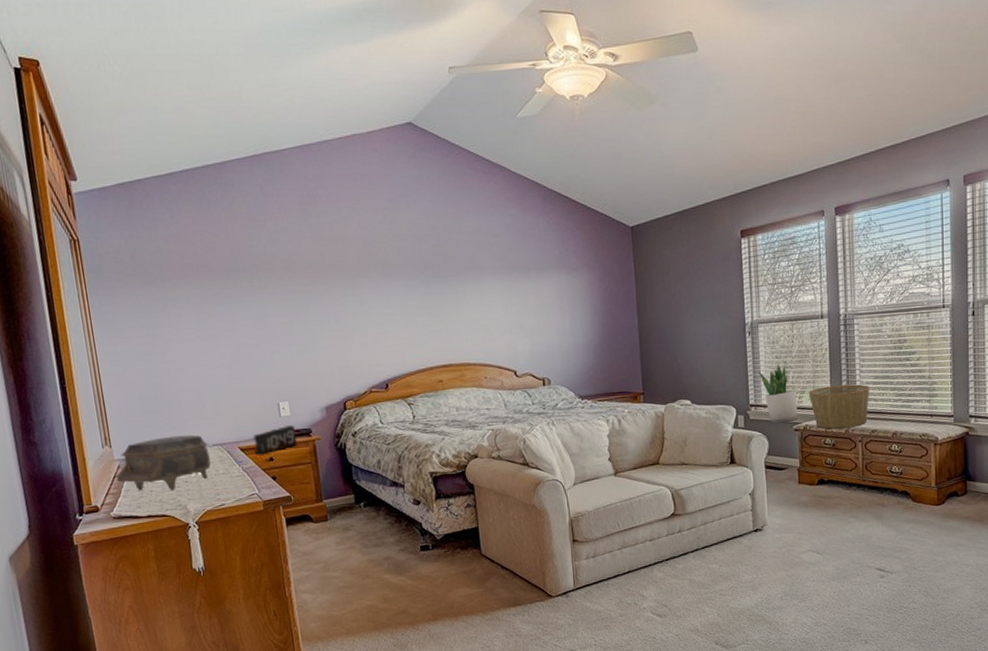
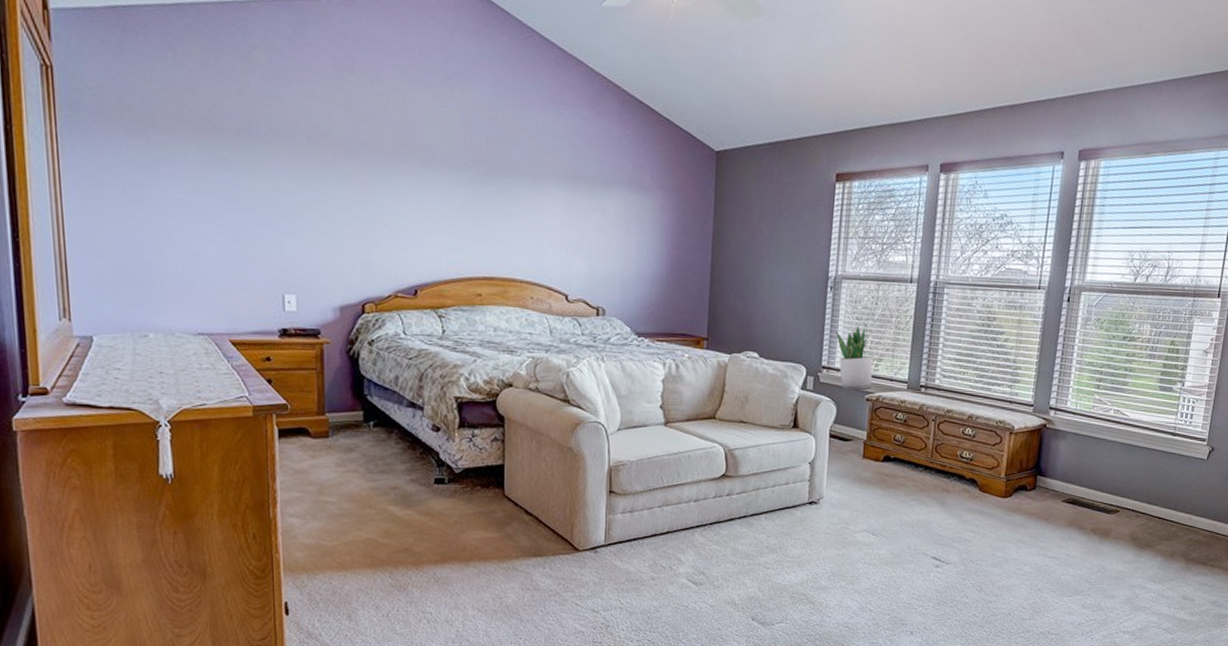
jewelry box: present [116,434,211,491] -> none [74,316,194,382]
alarm clock: present [253,424,298,456] -> none [248,322,302,354]
basket: present [808,384,870,429] -> none [885,357,951,405]

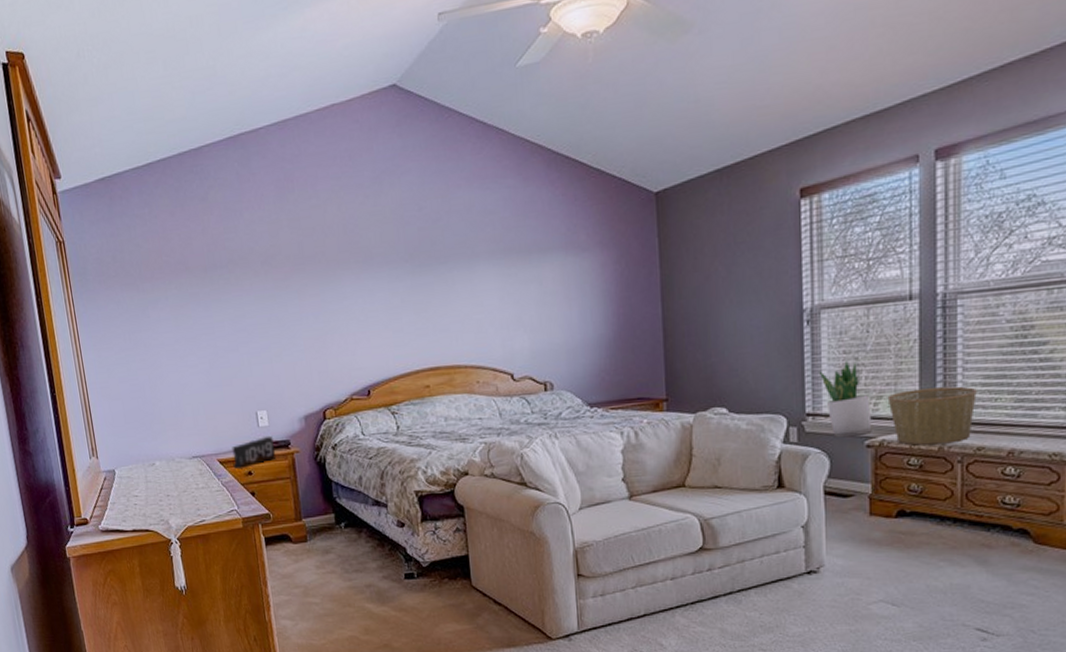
alarm clock: none [248,322,302,354] -> present [232,436,276,470]
basket: none [885,357,951,405] -> present [887,386,977,446]

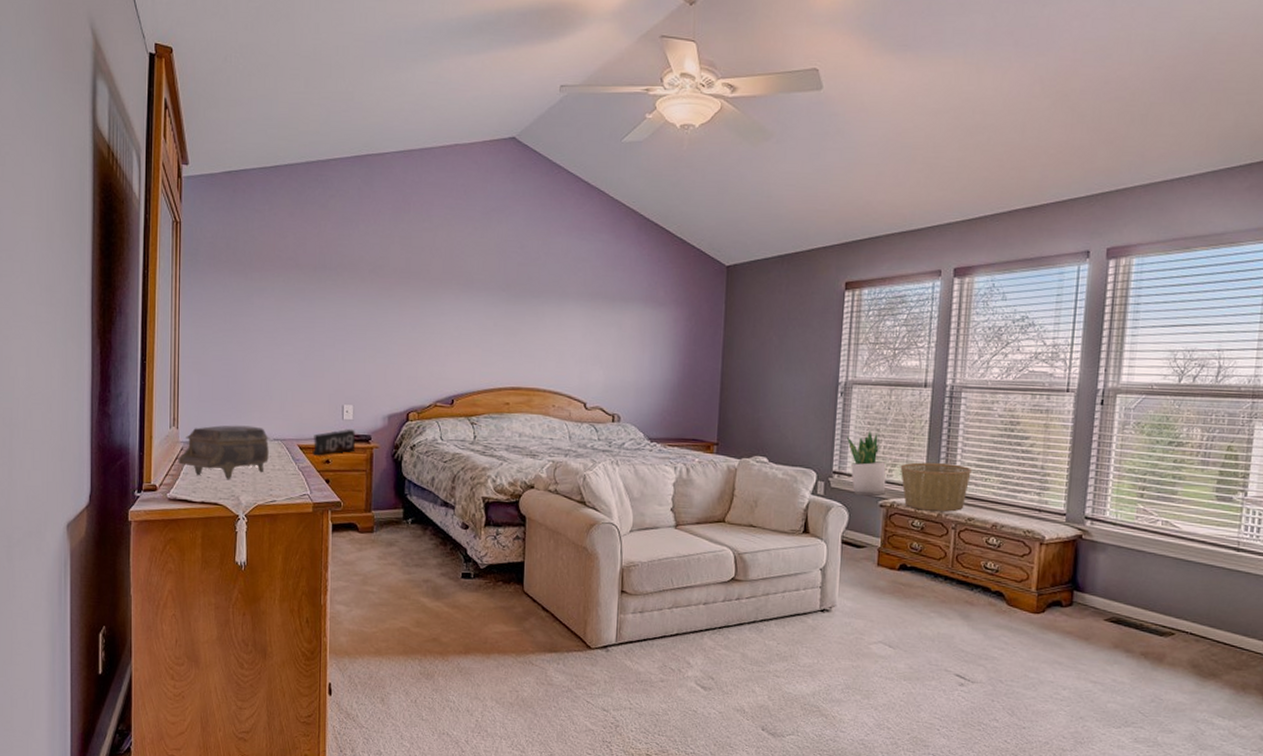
jewelry box: none [103,446,191,505] -> present [178,425,270,481]

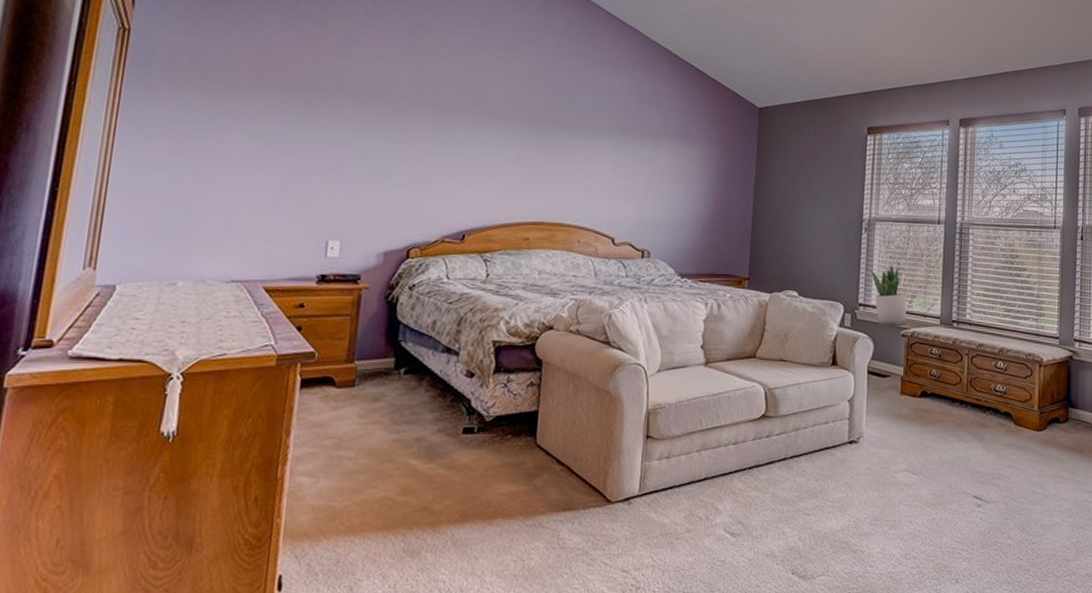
jewelry box: present [178,425,270,481] -> none [90,264,227,331]
alarm clock: present [312,429,356,457] -> none [281,267,342,301]
basket: present [900,462,972,512] -> none [919,293,980,339]

